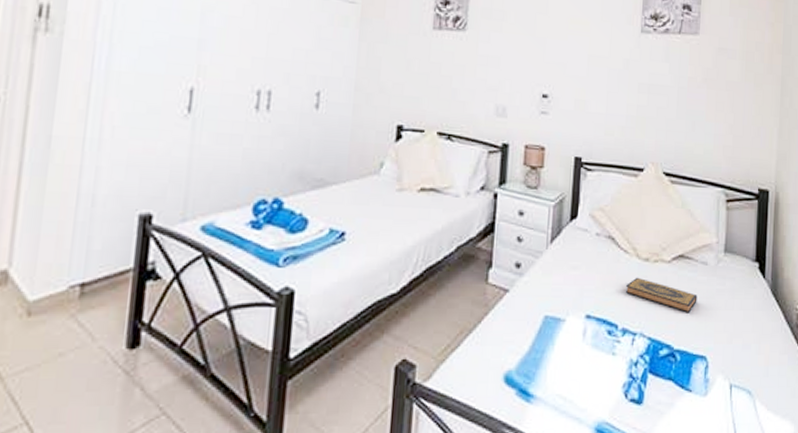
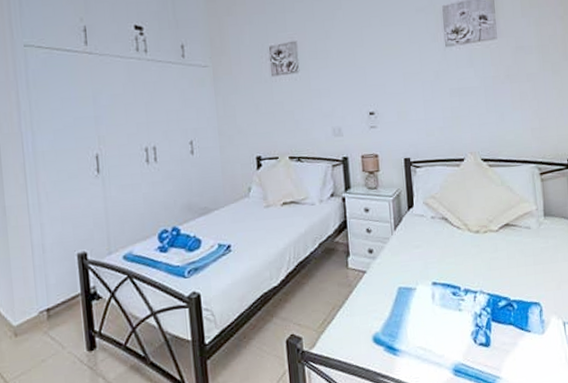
hardback book: present [625,277,698,313] -> none [462,246,526,270]

